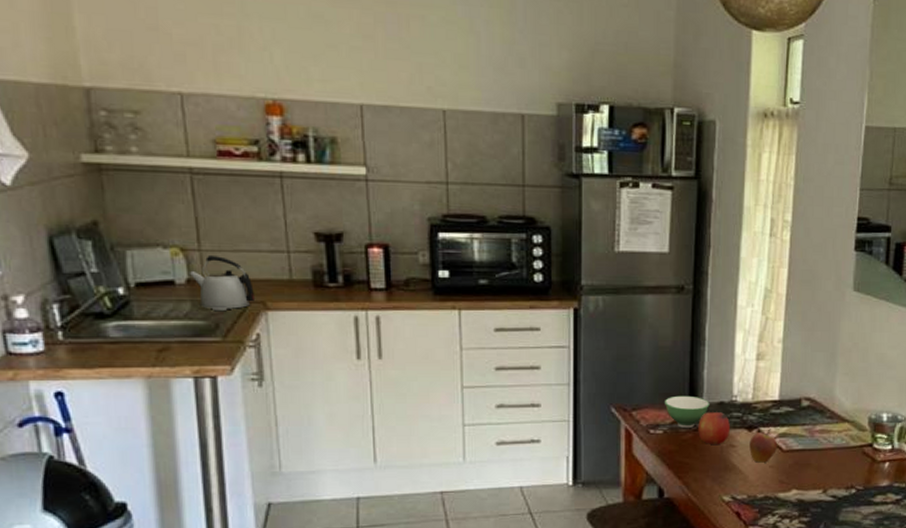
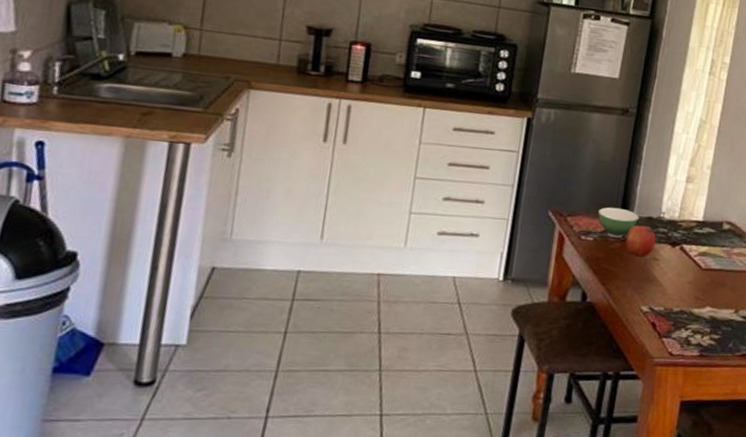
kettle: present [189,254,256,312] -> none [186,34,243,86]
fruit: present [749,429,778,463] -> none [671,247,698,278]

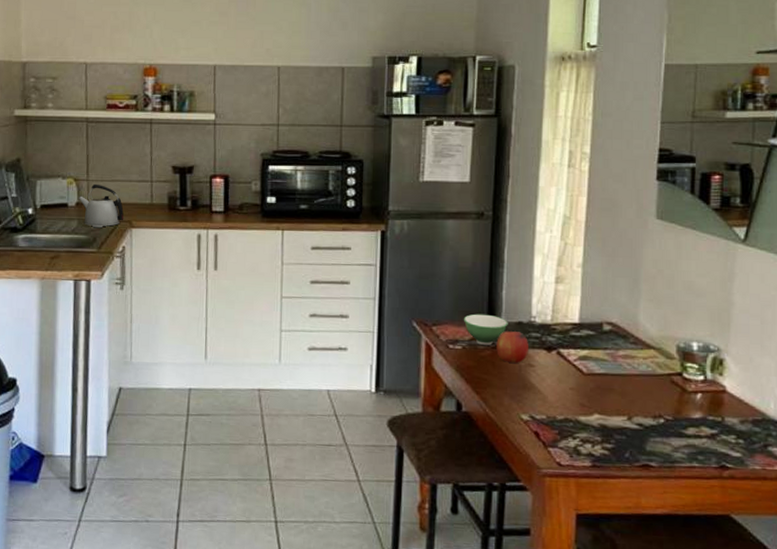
kettle: none [186,34,243,86] -> present [78,183,124,228]

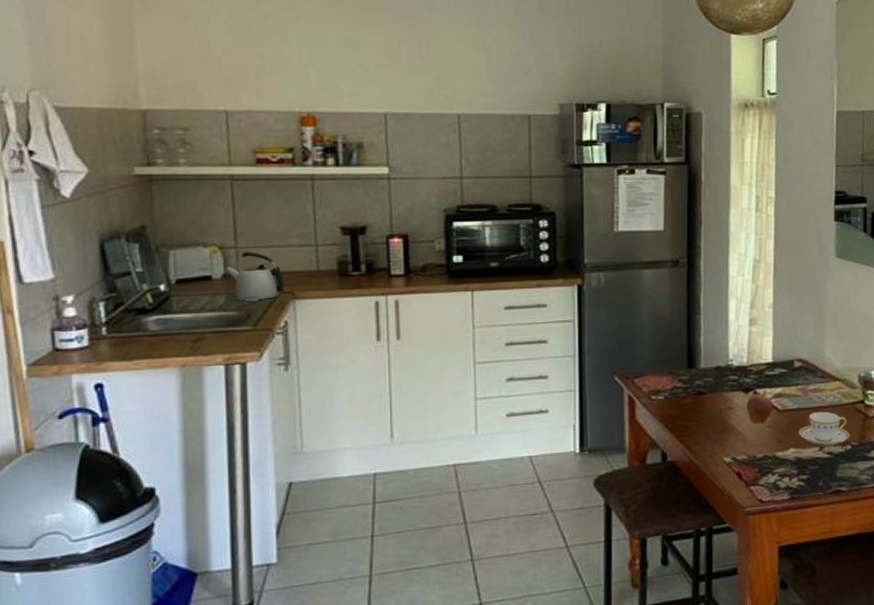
bowl: present [463,314,508,345] -> none [664,361,707,393]
fruit: present [496,331,528,363] -> none [697,376,727,408]
fruit: none [549,351,578,384] -> present [747,390,774,423]
teacup: none [604,379,664,417] -> present [798,411,850,446]

